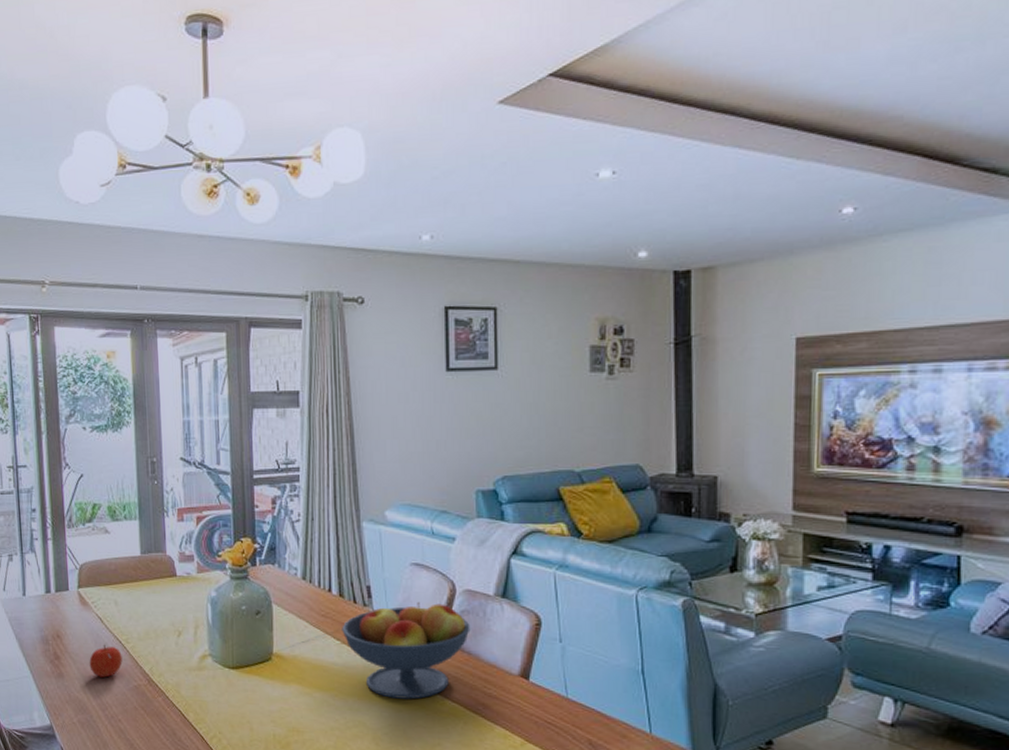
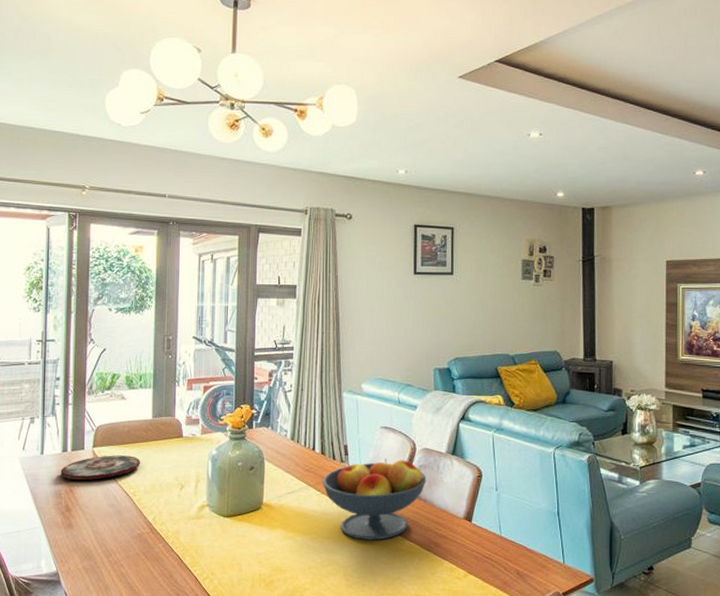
plate: none [45,597,132,625] -> present [60,455,141,480]
apple: present [89,644,123,678] -> none [98,497,129,527]

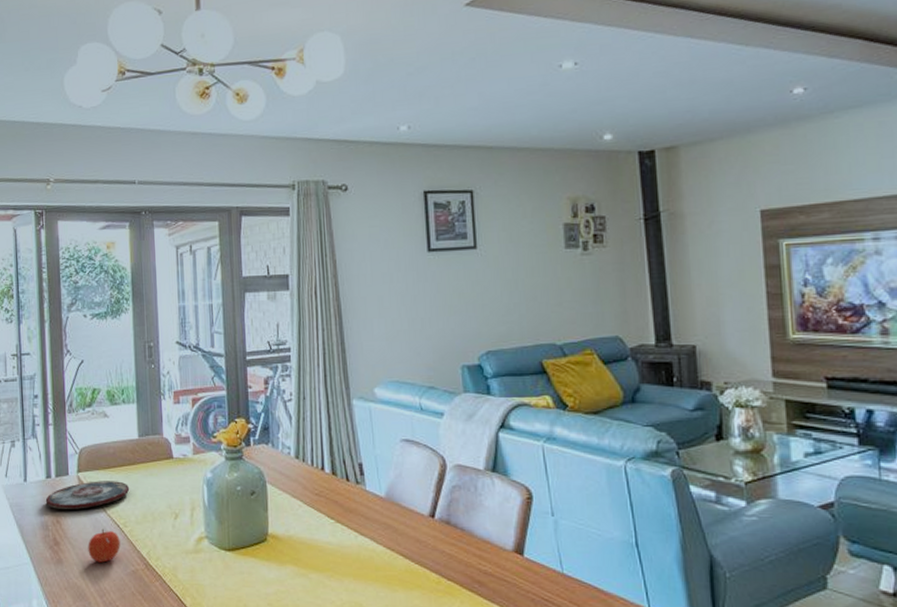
apple: none [98,497,129,527] -> present [88,528,120,563]
fruit bowl: present [322,458,427,540] -> none [335,478,463,579]

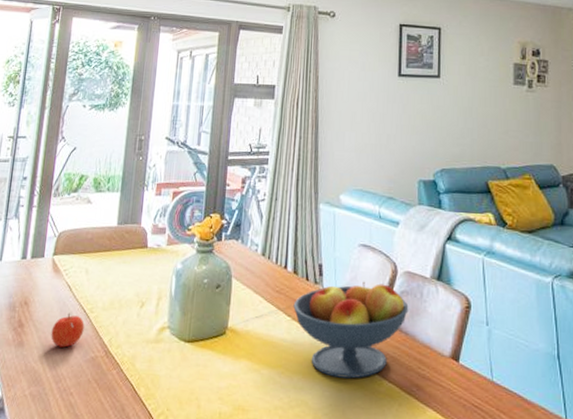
plate: present [45,481,130,509] -> none [17,265,102,292]
fruit bowl: none [335,478,463,579] -> present [293,281,409,379]

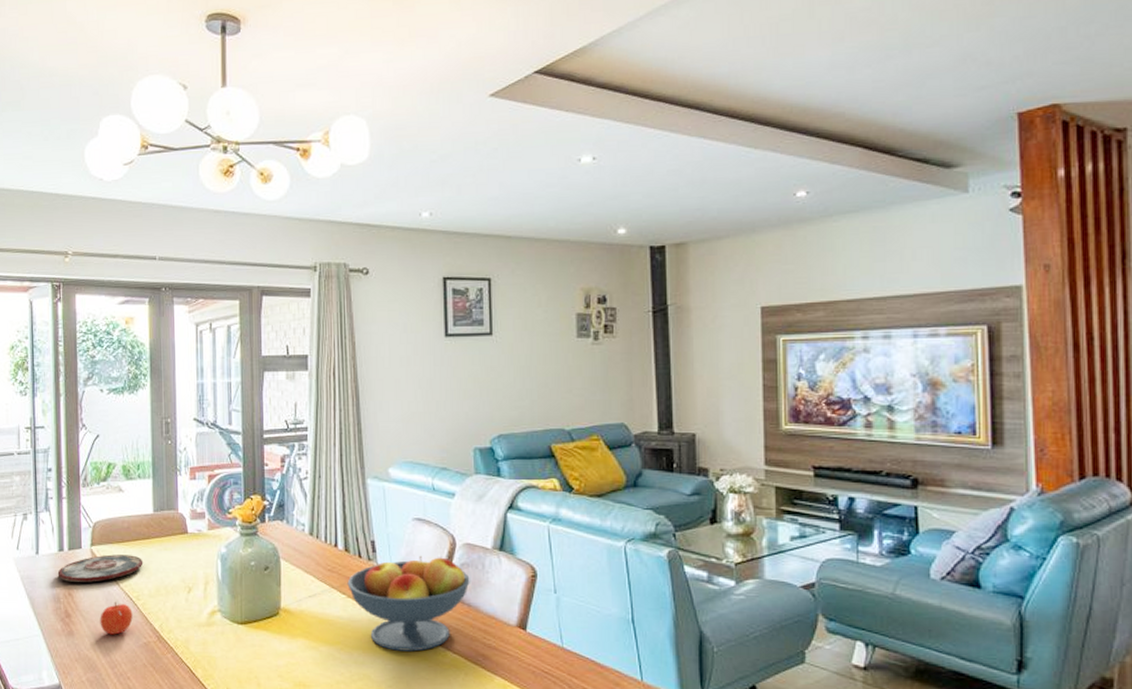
plate: none [17,265,102,292] -> present [57,554,144,582]

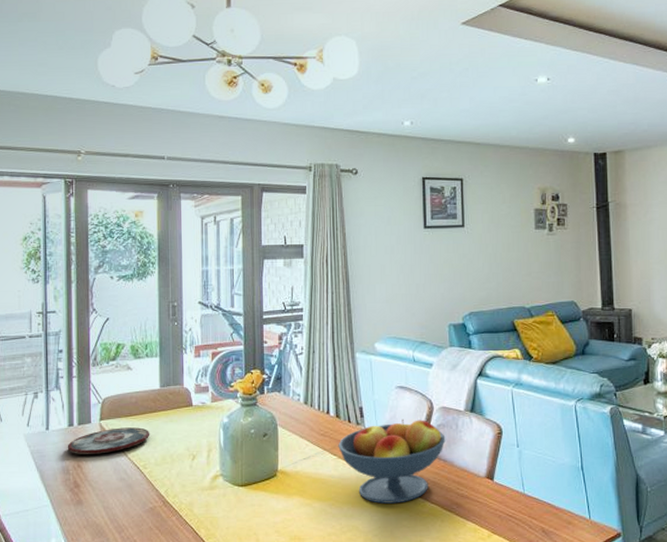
apple: present [100,601,133,635] -> none [108,471,140,502]

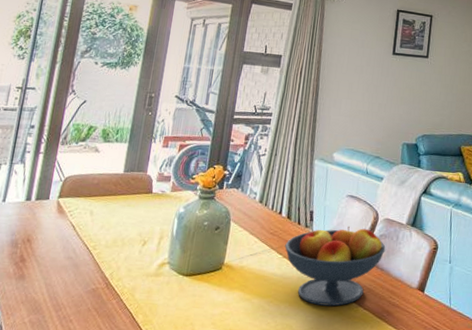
plate: present [67,427,150,454] -> none [20,206,106,231]

